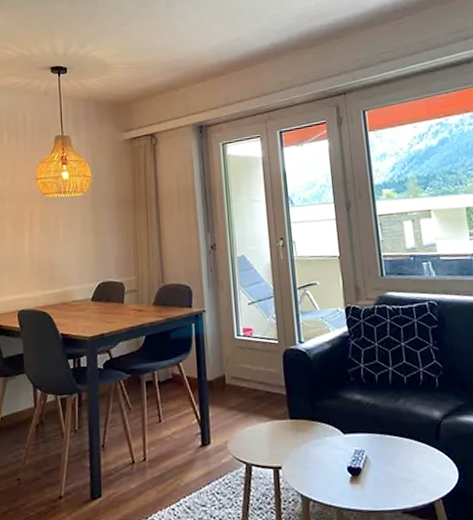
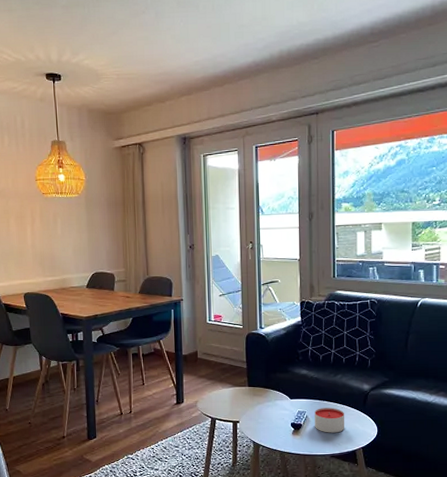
candle: none [376,443,416,479] -> present [315,408,345,433]

